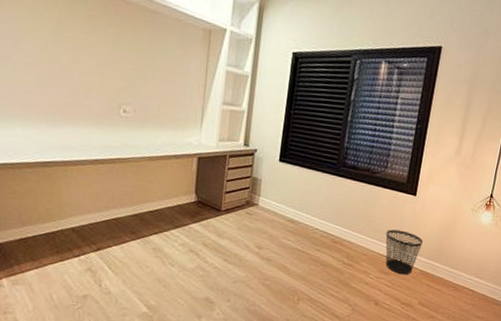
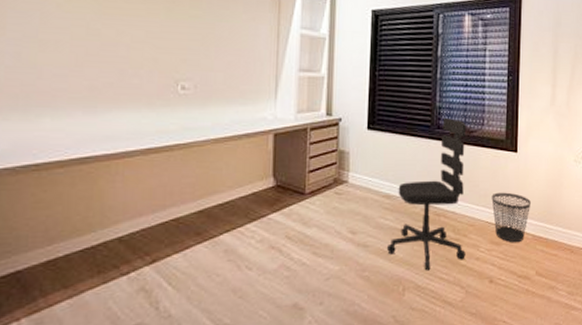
office chair: none [286,157,371,288] -> present [386,117,467,271]

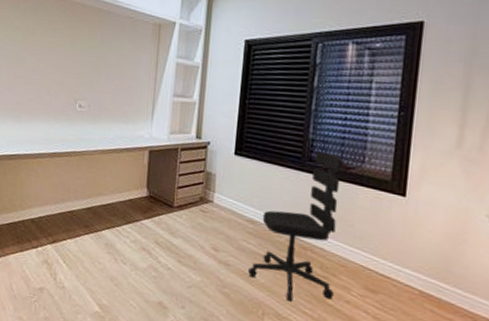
wastebasket: present [491,192,532,243] -> none [368,236,421,296]

